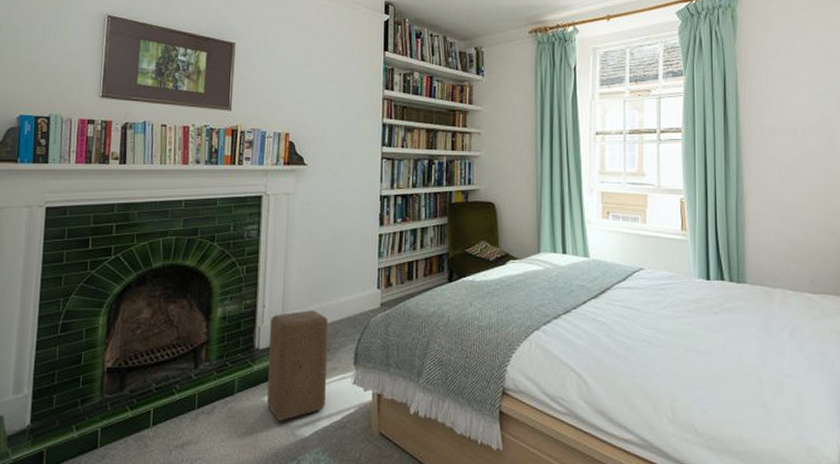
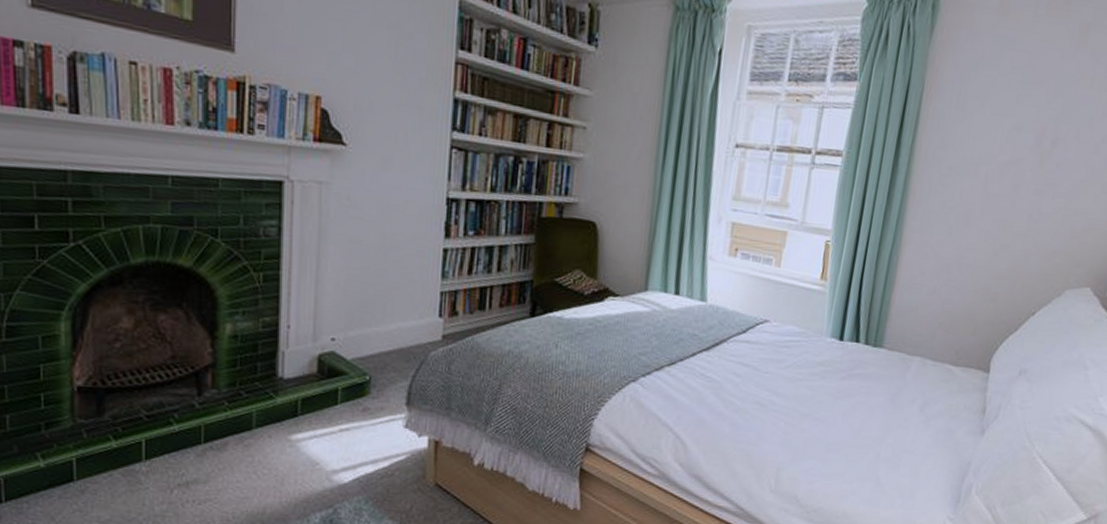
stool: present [266,310,329,421] -> none [294,336,375,464]

